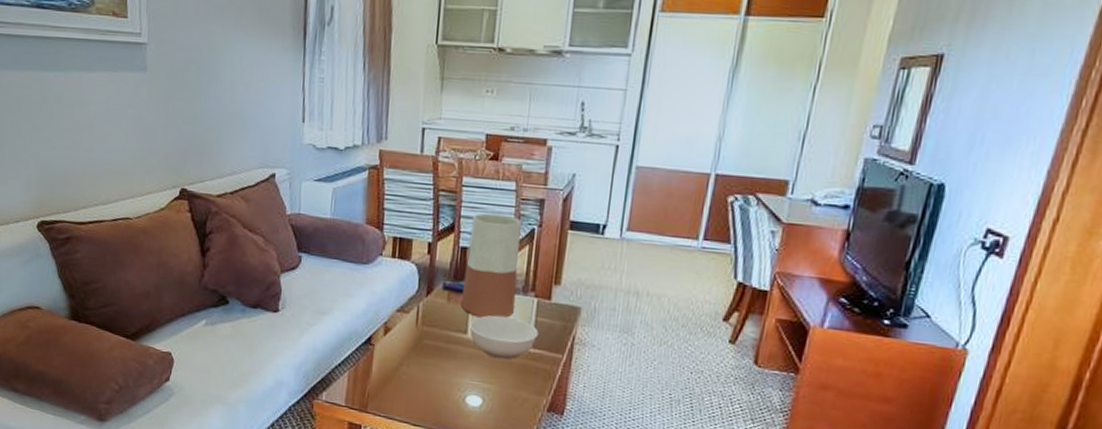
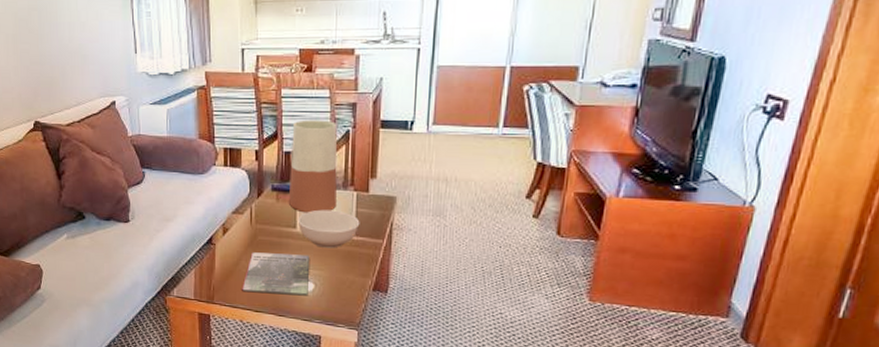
magazine: none [400,357,479,412] -> present [242,252,309,296]

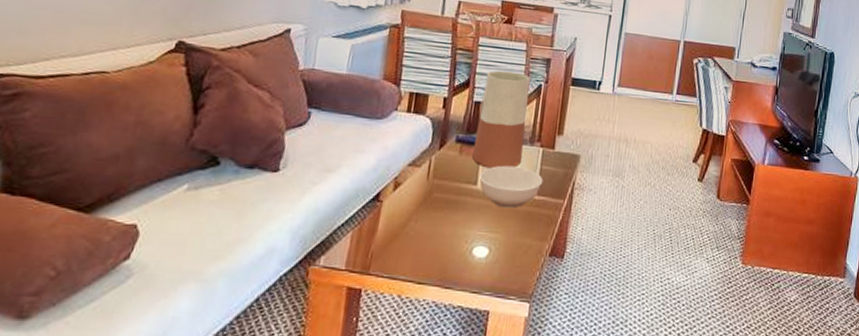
magazine: present [242,252,309,296] -> none [405,211,487,264]

